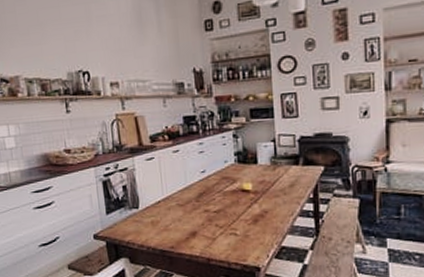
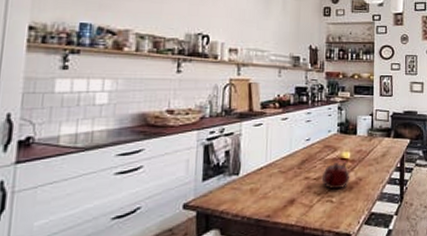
teapot: none [222,193,254,223] -> present [321,161,350,190]

